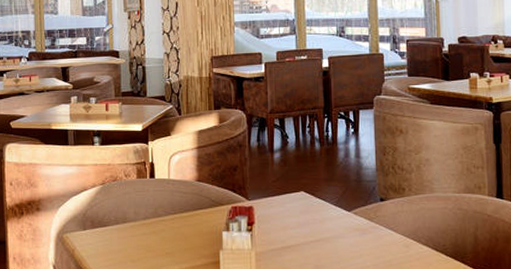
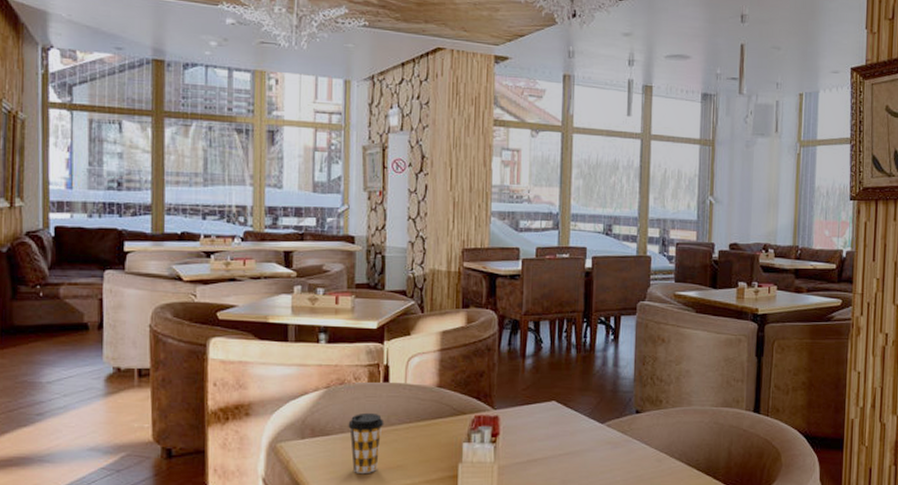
coffee cup: none [122,205,153,260] -> present [348,412,384,473]

